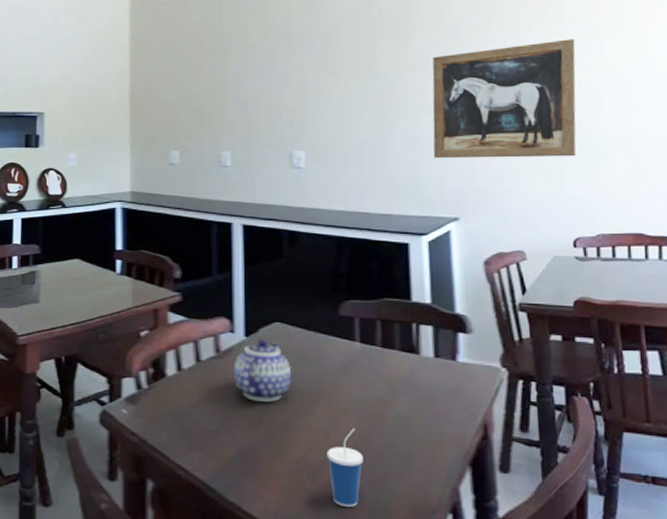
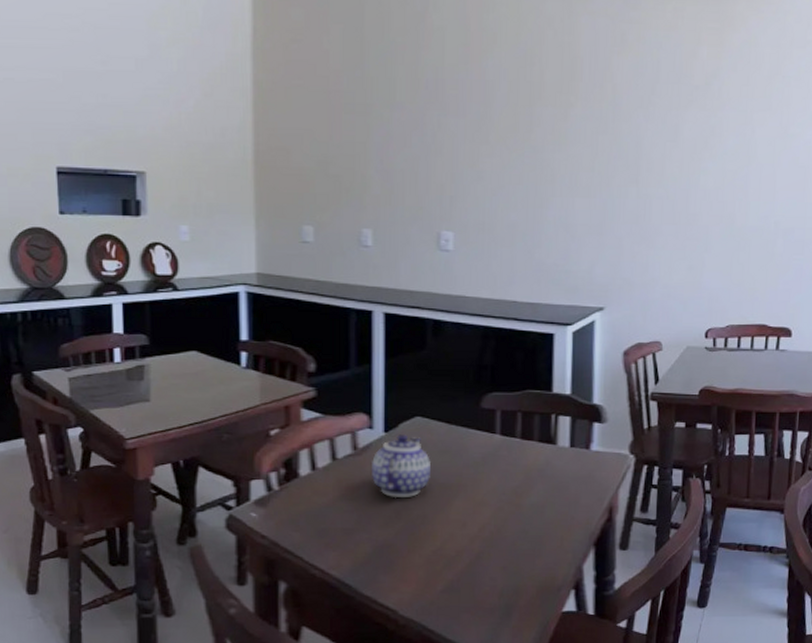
cup: present [327,427,363,507] -> none [463,517,497,591]
wall art: present [432,39,577,159] -> none [584,121,731,247]

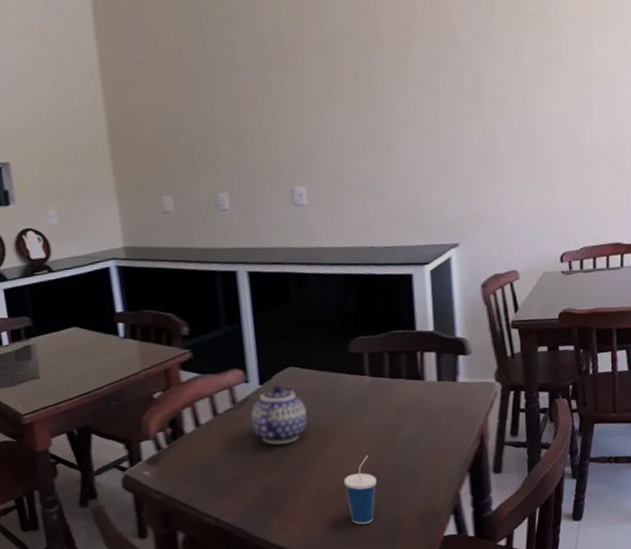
cup: none [463,517,497,591] -> present [344,454,377,524]

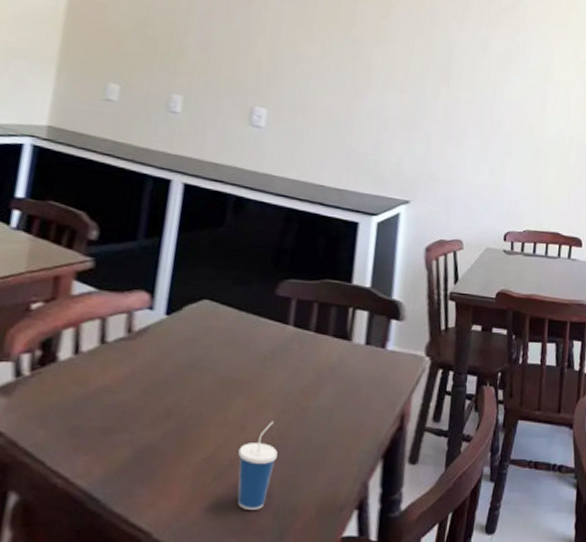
teapot: present [251,385,307,445] -> none [144,318,214,393]

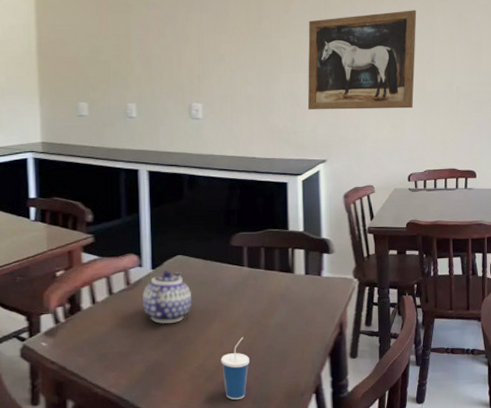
teapot: none [144,318,214,393] -> present [142,270,191,324]
wall art: none [395,32,533,154] -> present [307,10,417,110]

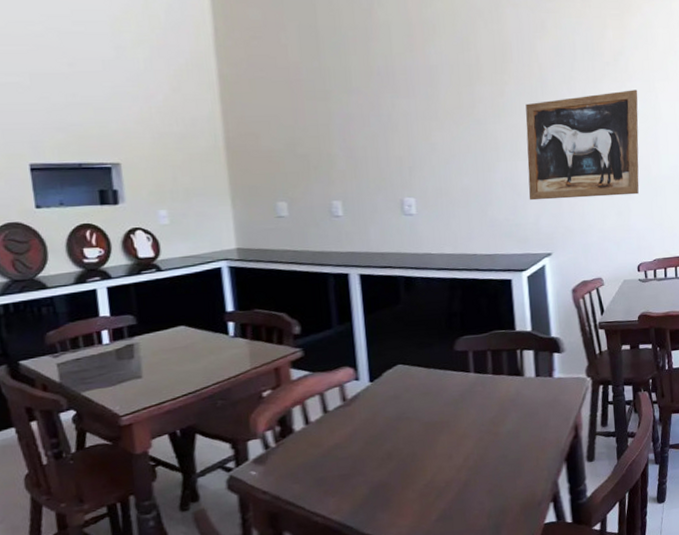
teapot: present [142,270,191,324] -> none [361,382,416,441]
cup: present [221,336,250,400] -> none [451,447,482,516]

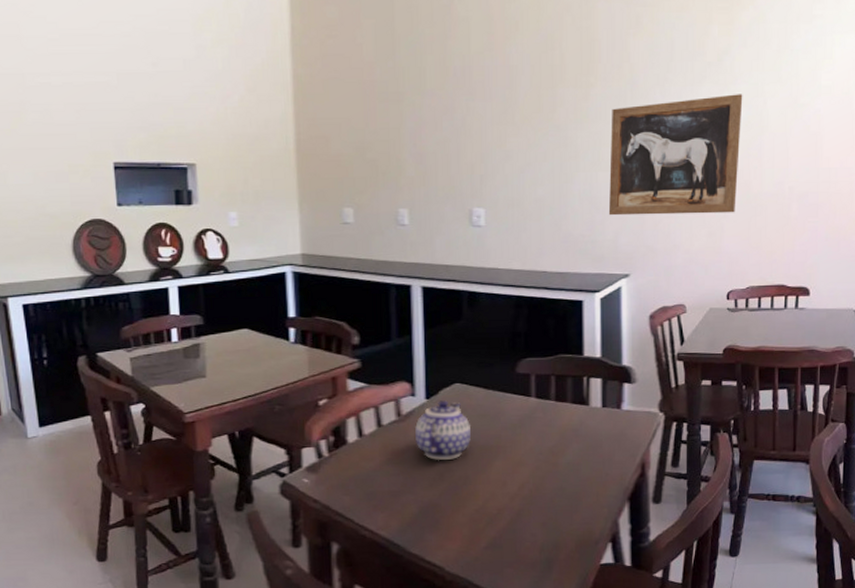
teapot: none [361,382,416,441] -> present [415,400,471,460]

